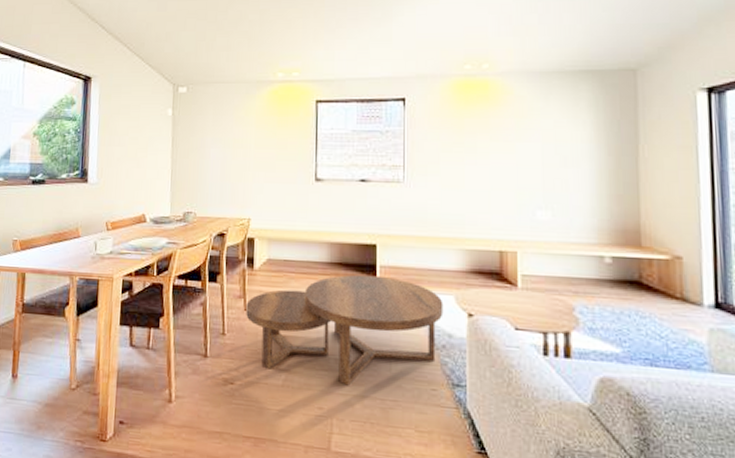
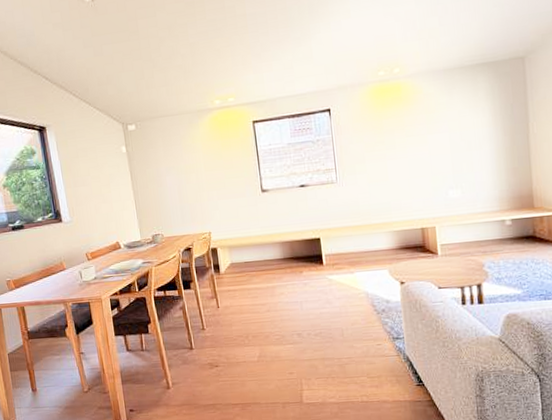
coffee table: present [246,274,444,386] -> none [218,263,381,353]

